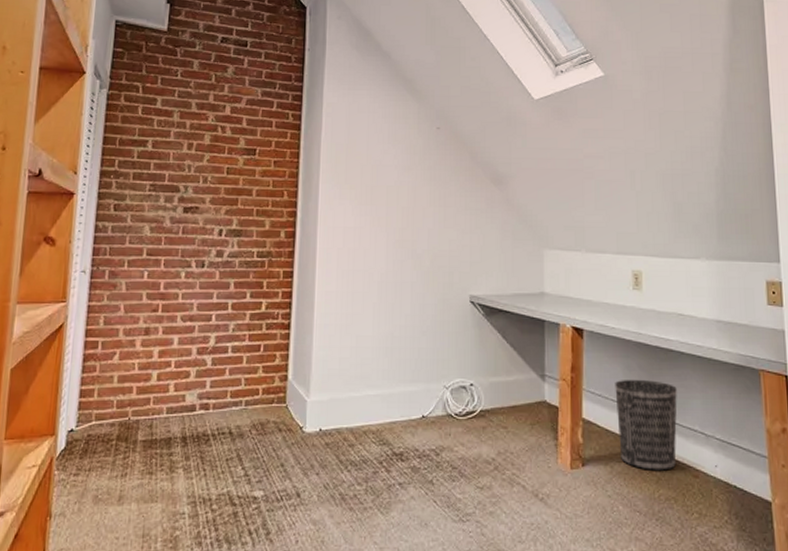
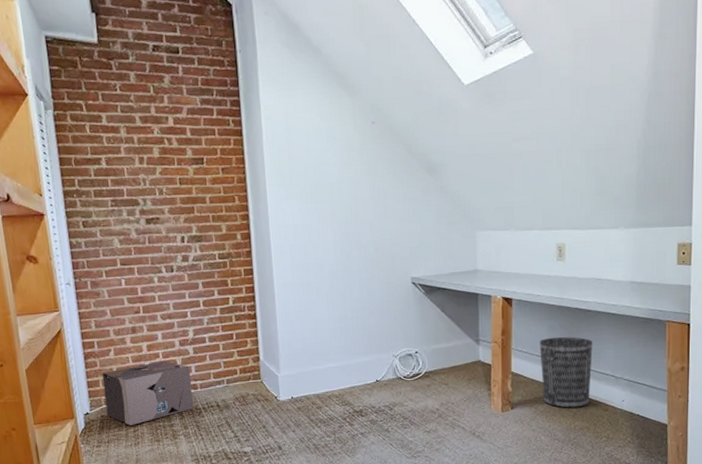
cardboard box: none [95,371,205,450] -> present [102,361,194,425]

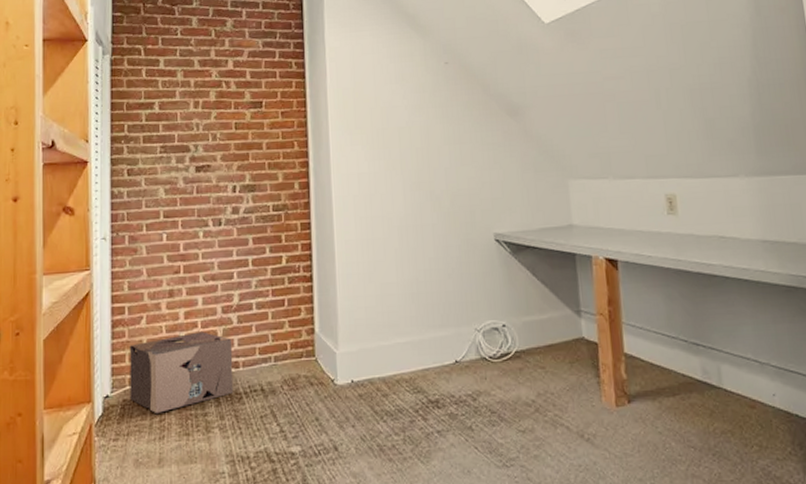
wastebasket: present [539,337,593,408] -> none [656,309,730,403]

